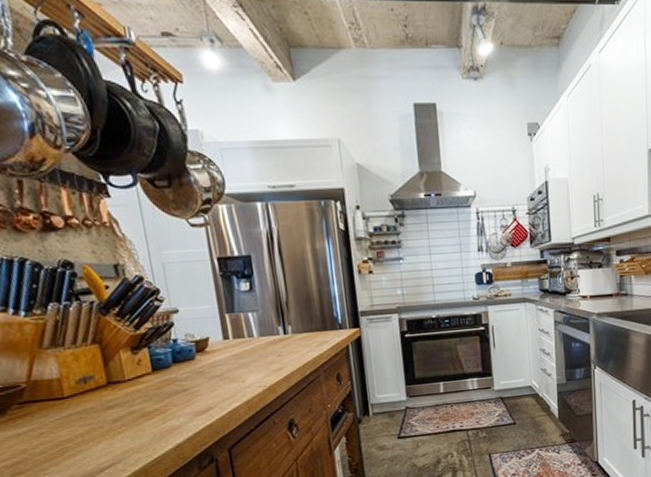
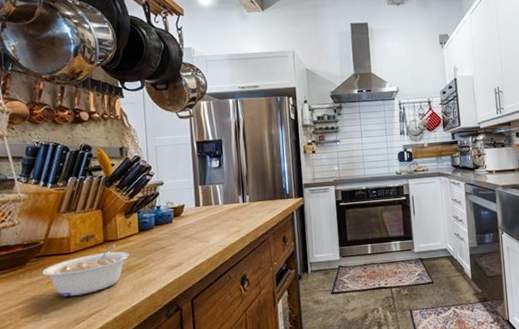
legume: none [30,386,144,450] -> present [42,244,129,297]

